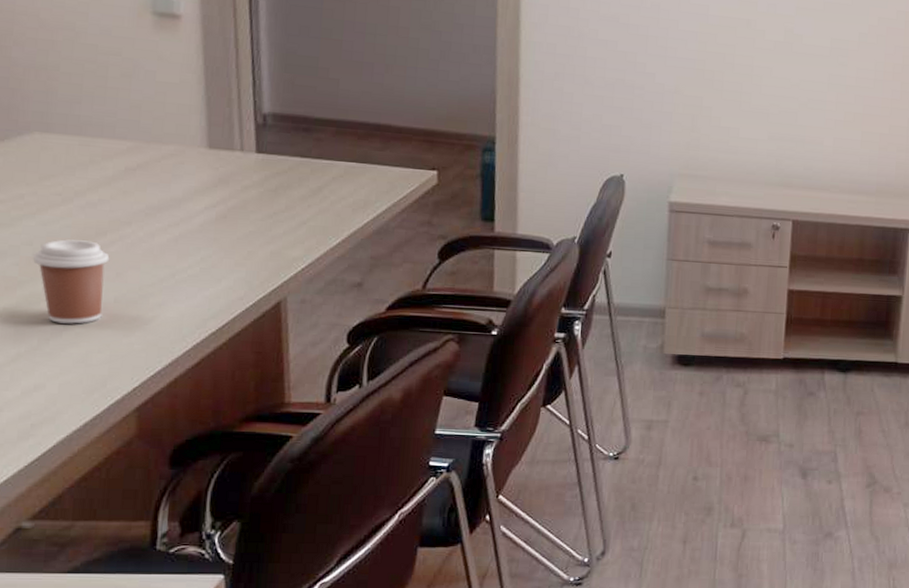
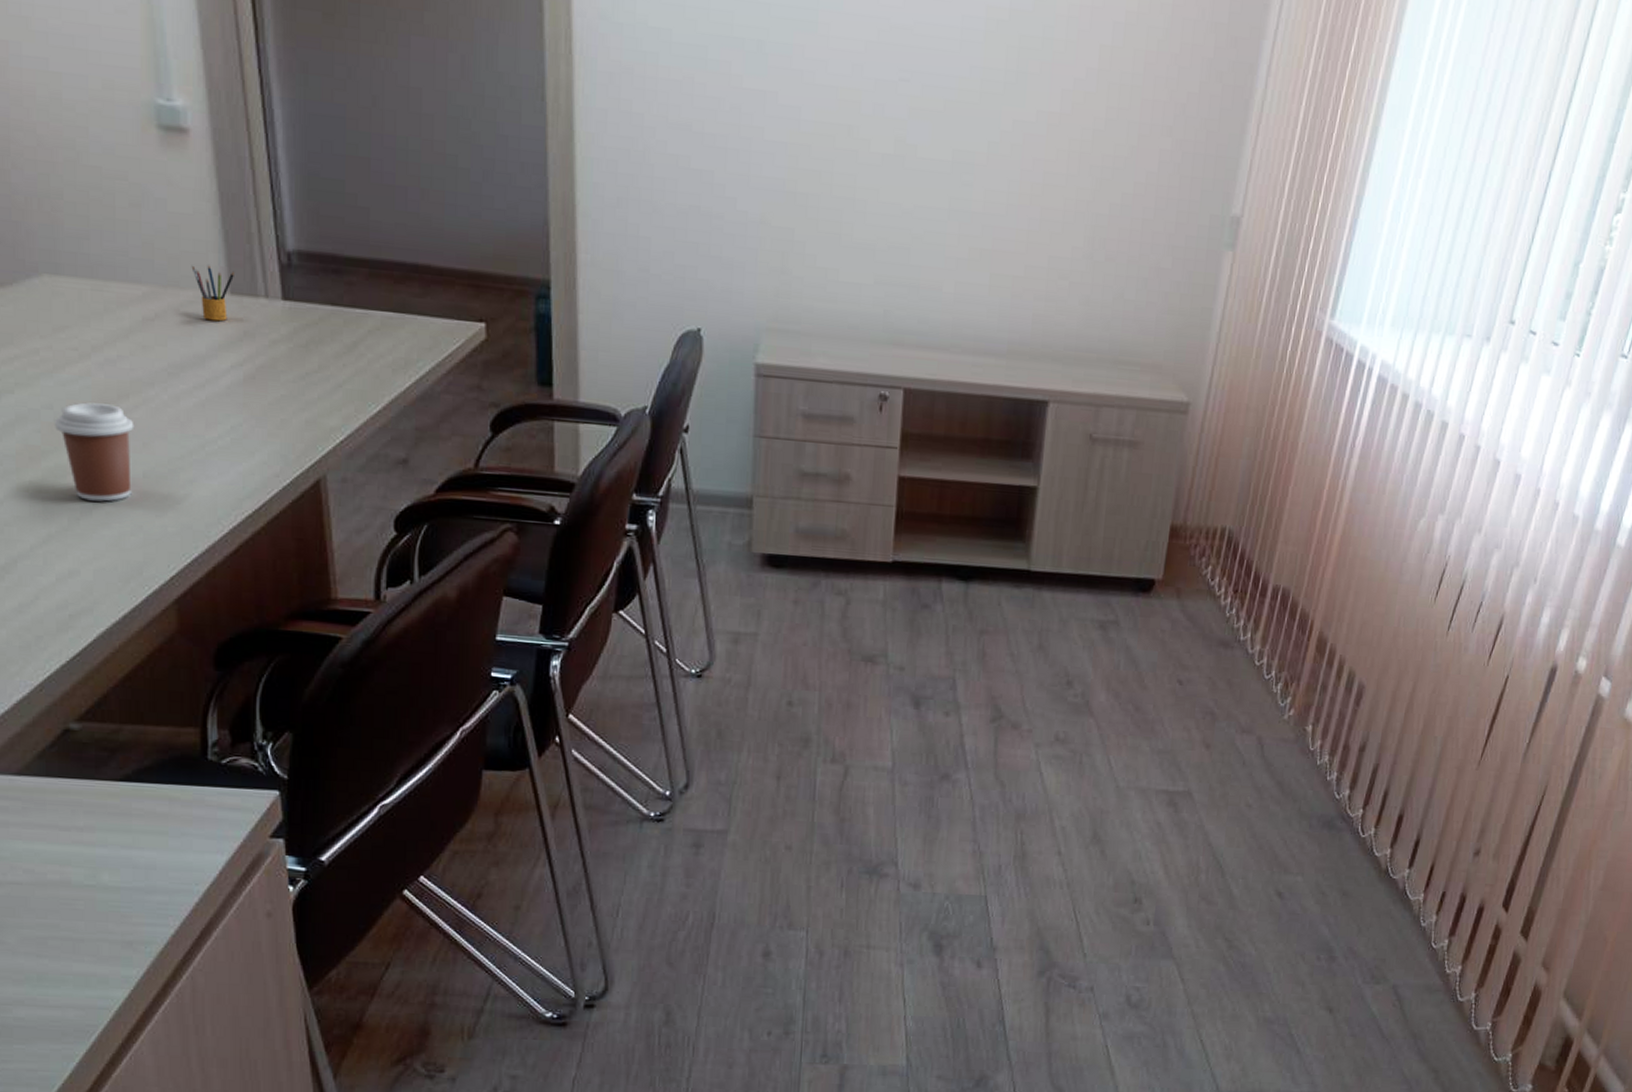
pencil box: none [174,124,213,171] -> present [191,265,234,322]

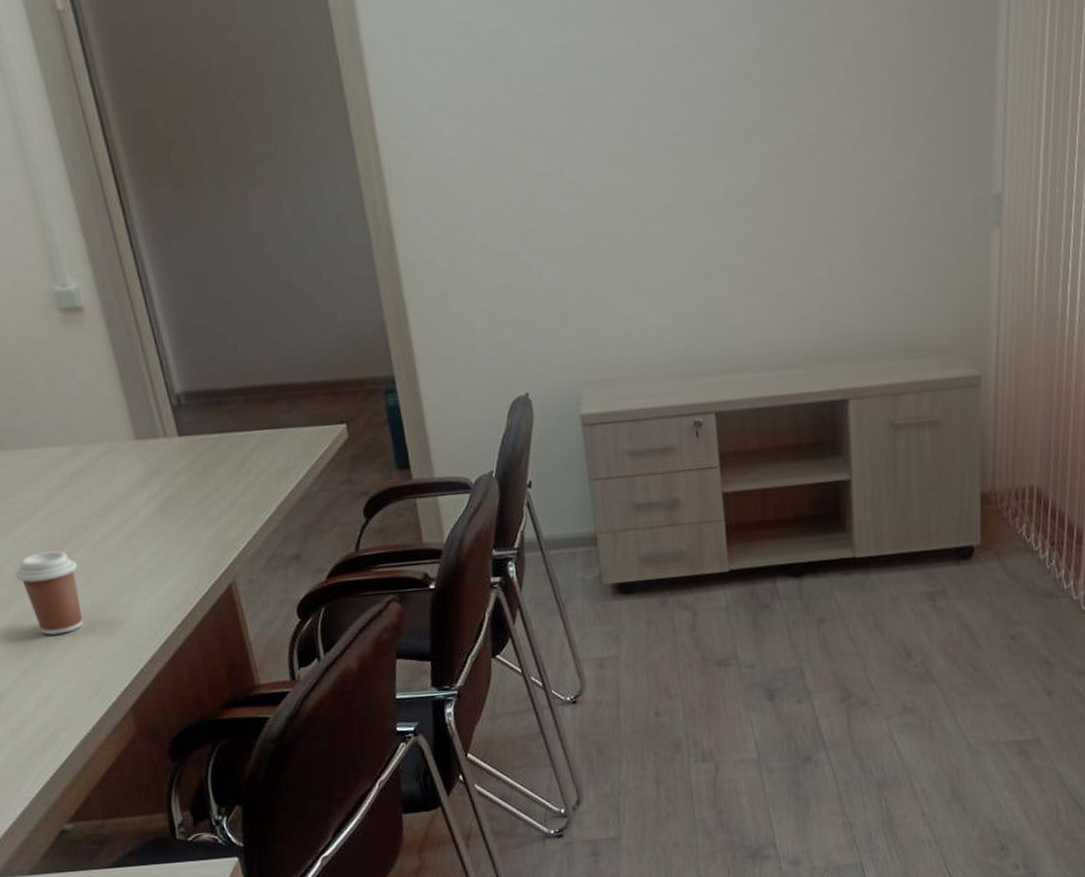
pencil box: present [191,265,234,322] -> none [102,418,137,466]

